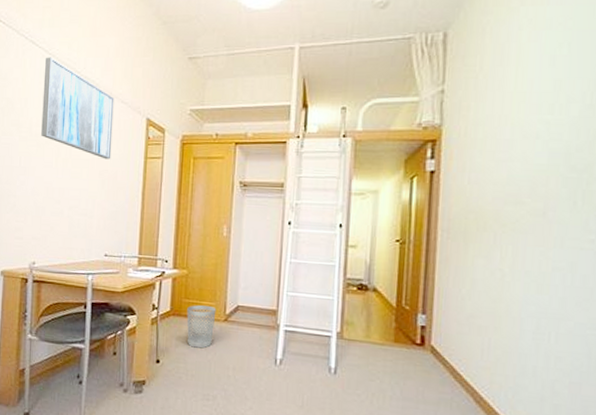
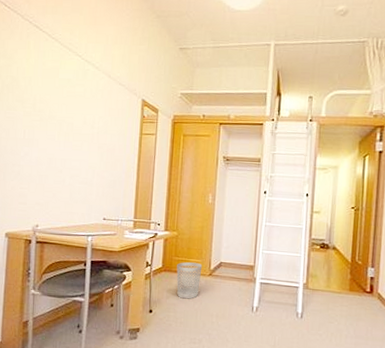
wall art: present [41,57,114,160] -> none [44,40,113,135]

